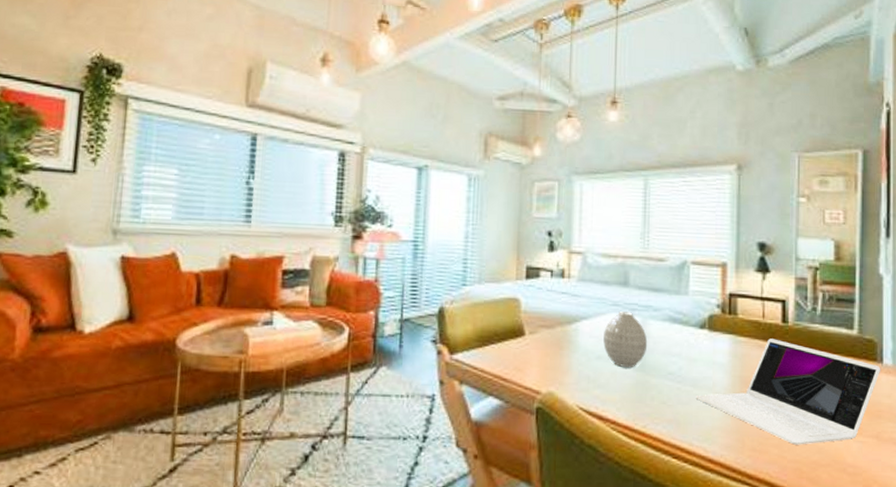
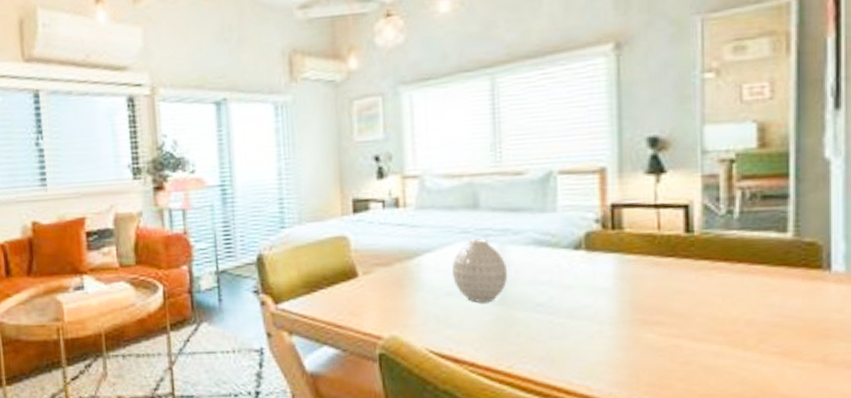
laptop: present [695,338,881,445] -> none [573,253,829,376]

